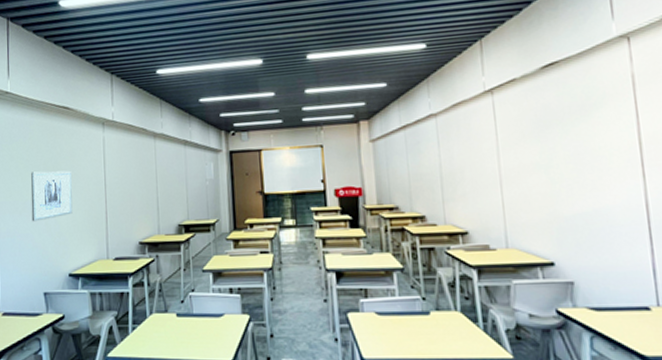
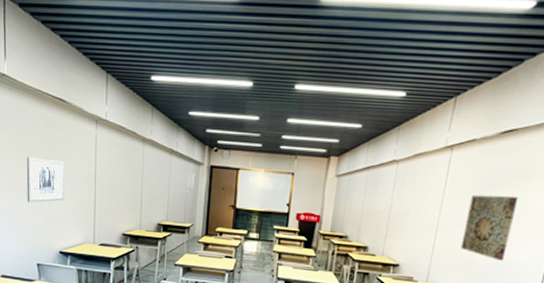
wall art: none [529,132,592,210] -> present [460,194,518,261]

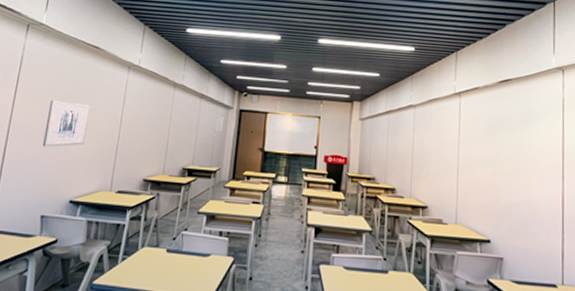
wall art: present [460,194,518,261] -> none [482,136,524,200]

